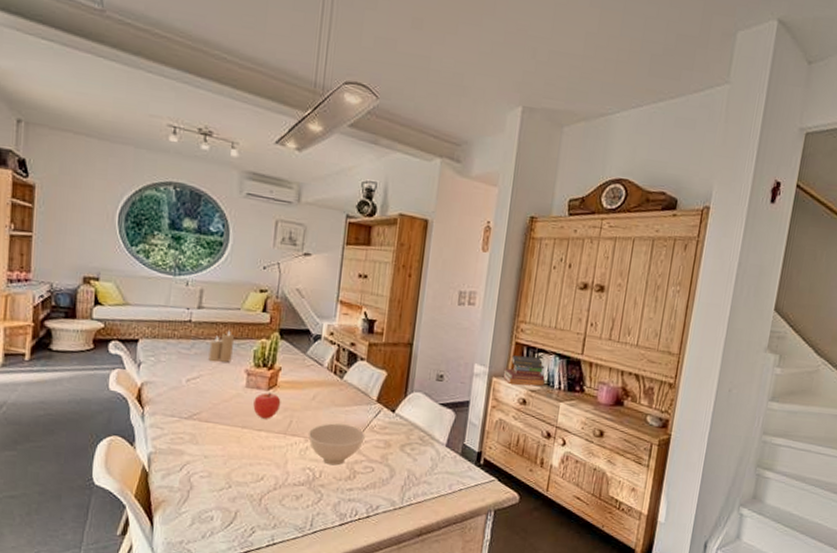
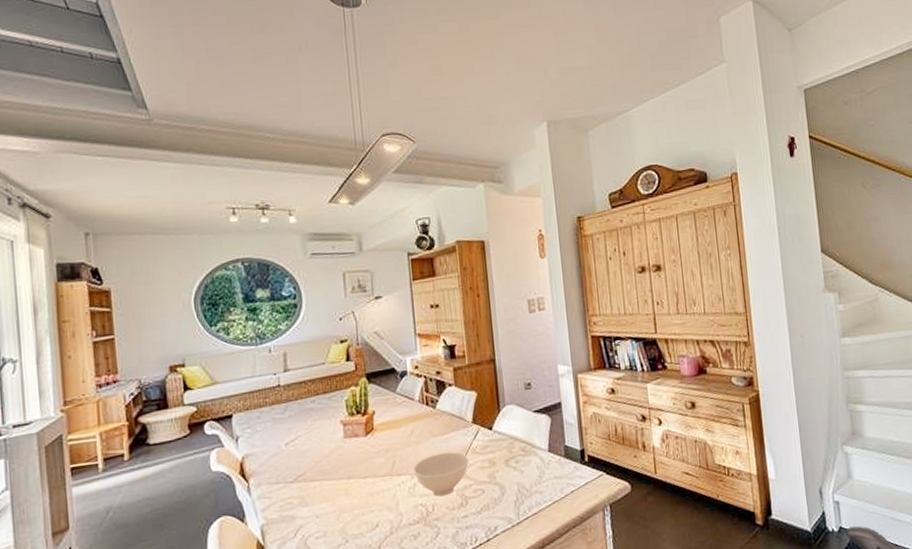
candle: present [208,330,235,362] -> none [301,386,326,420]
fruit: present [253,392,281,419] -> none [354,437,381,466]
books: present [503,355,545,386] -> none [586,346,627,378]

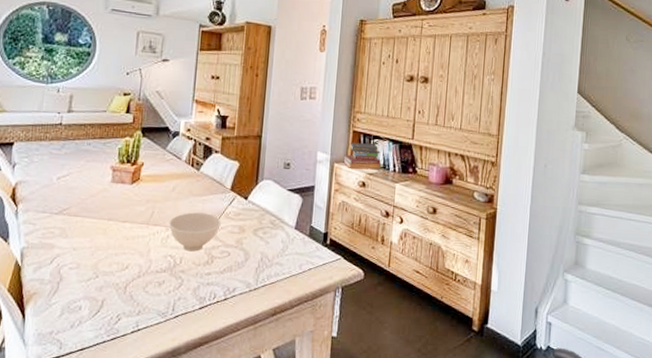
books: none [586,346,627,378] -> present [343,142,381,170]

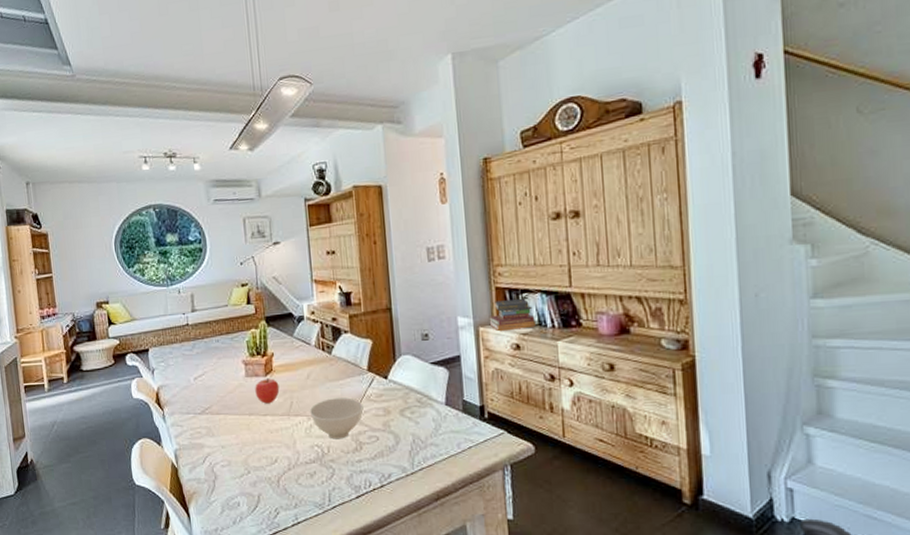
fruit: none [118,186,144,211] -> present [255,377,280,404]

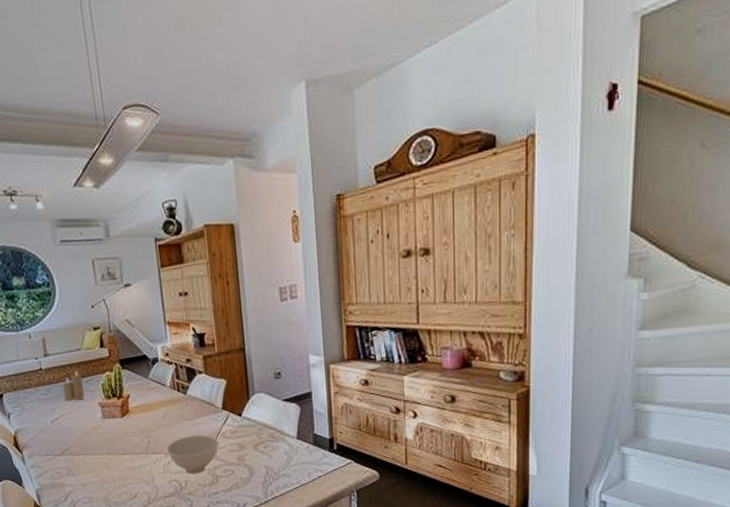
candle: none [207,326,229,357] -> present [62,370,85,401]
fruit: present [255,377,280,404] -> none [112,418,137,444]
books: present [489,299,535,332] -> none [339,336,383,369]

